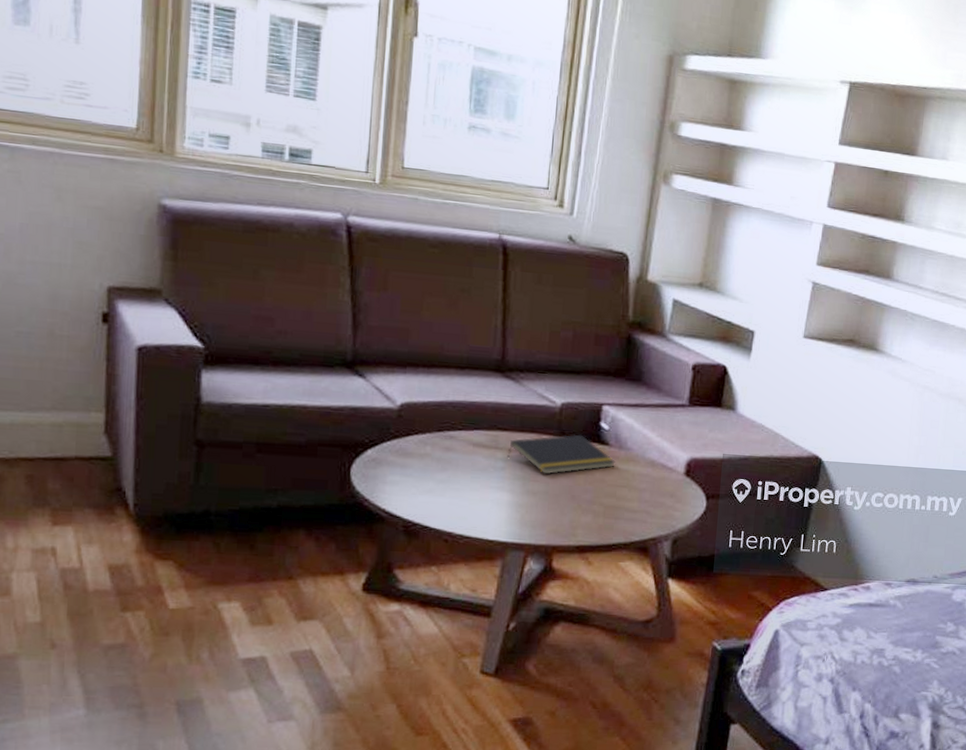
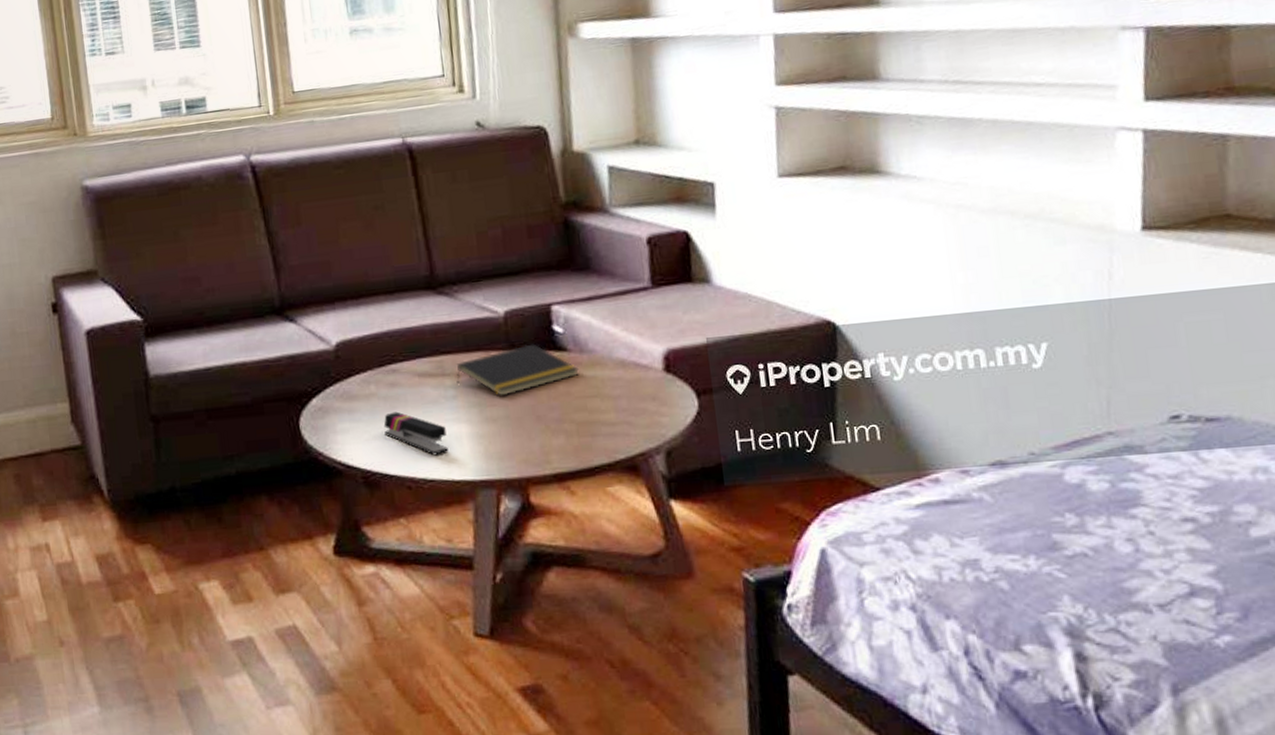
stapler: none [432,473,490,516] -> present [383,411,448,456]

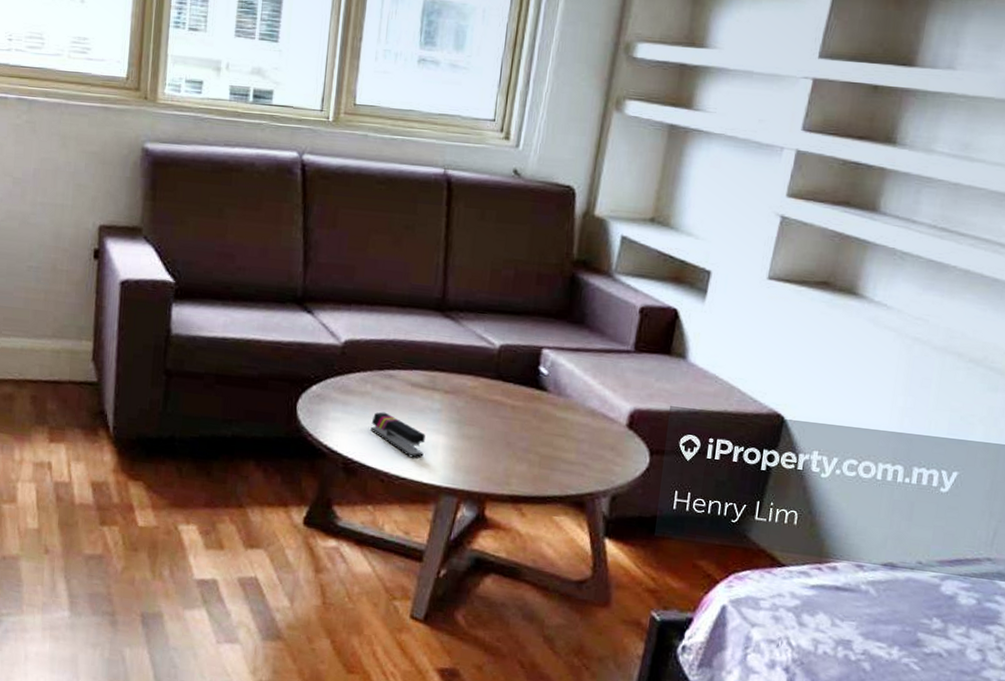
notepad: present [456,343,579,396] -> none [444,378,553,419]

